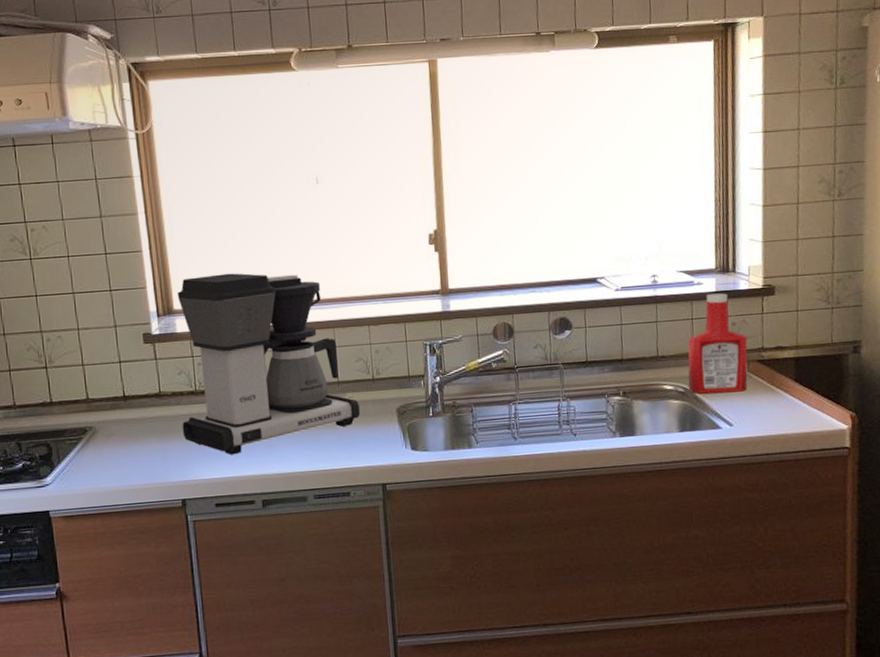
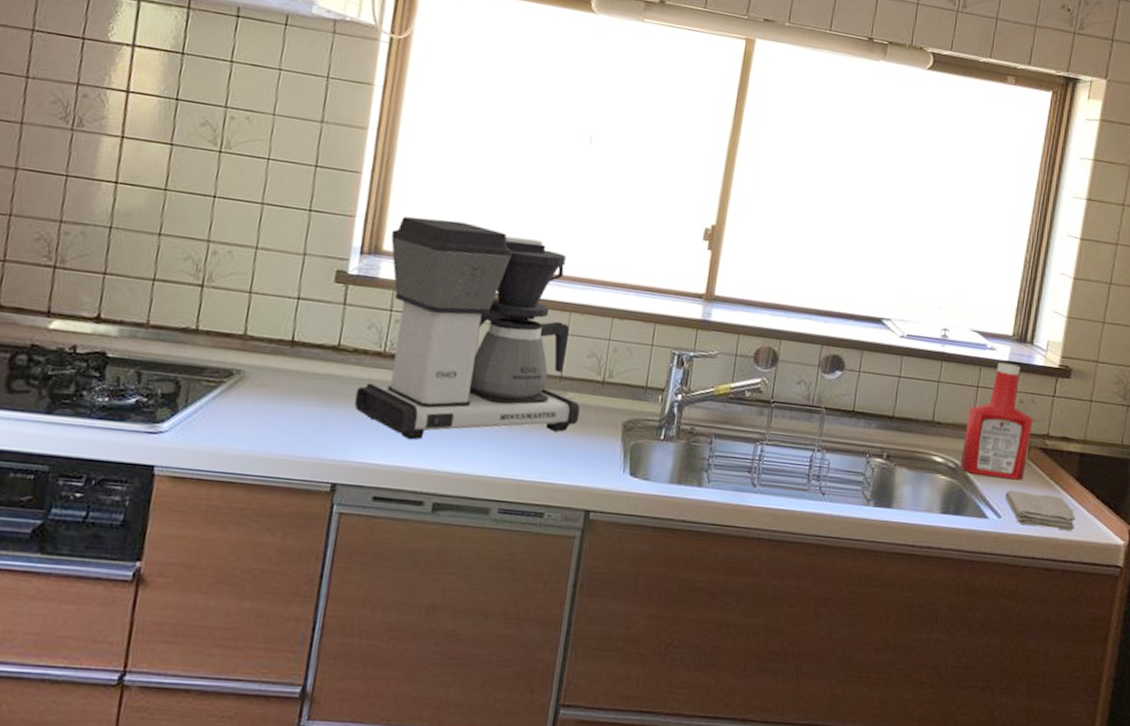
washcloth: none [733,398,800,428] -> present [1005,490,1075,531]

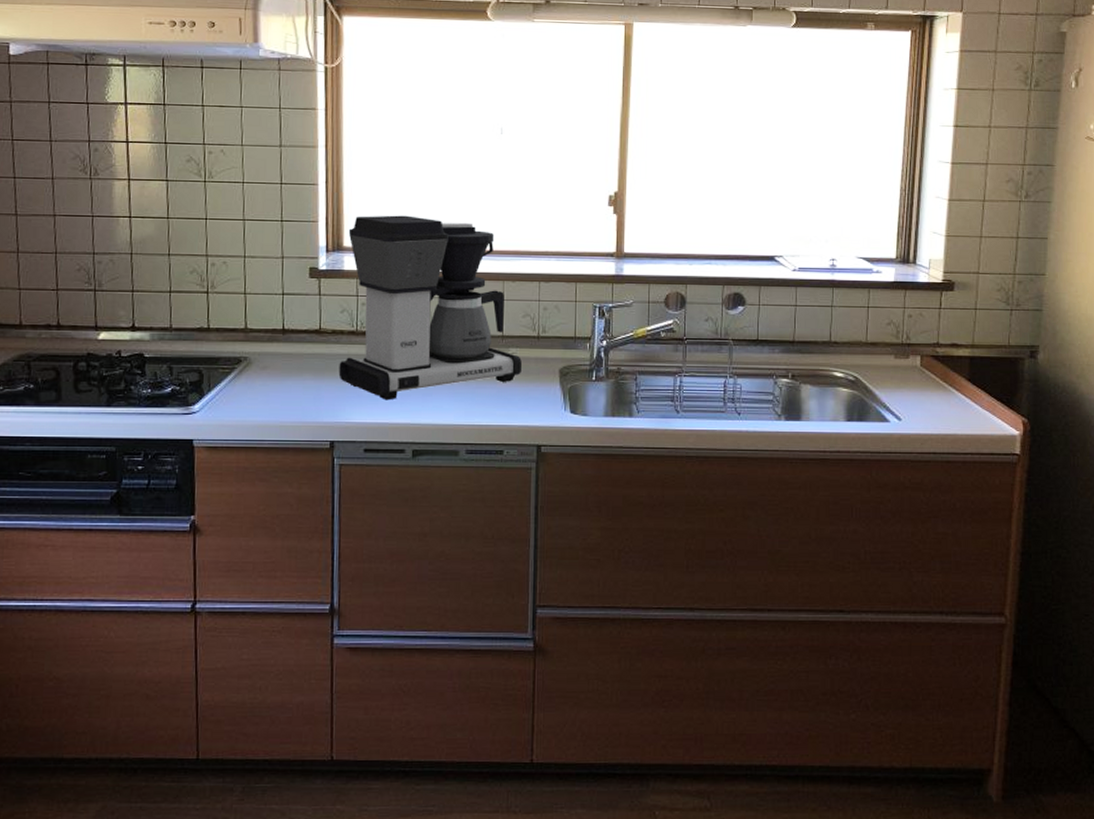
ketchup bottle: present [960,362,1033,481] -> none [859,282,923,386]
washcloth: present [1005,490,1075,531] -> none [903,395,971,427]

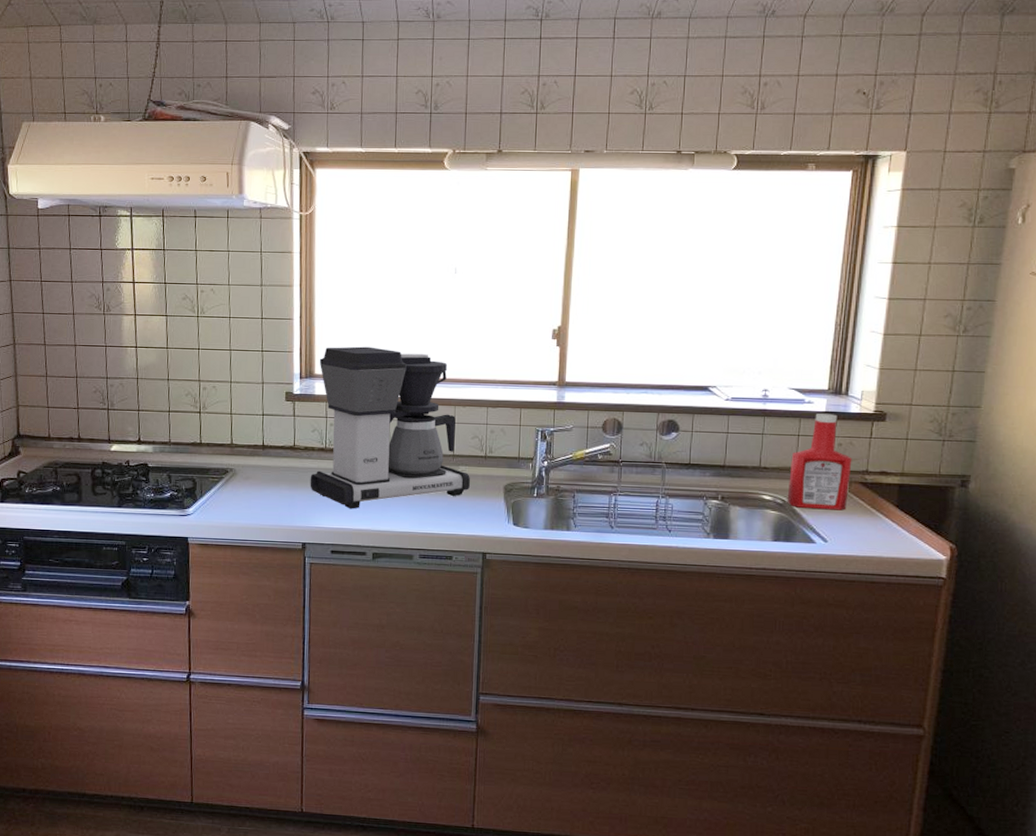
ketchup bottle: none [859,282,923,386] -> present [787,412,852,511]

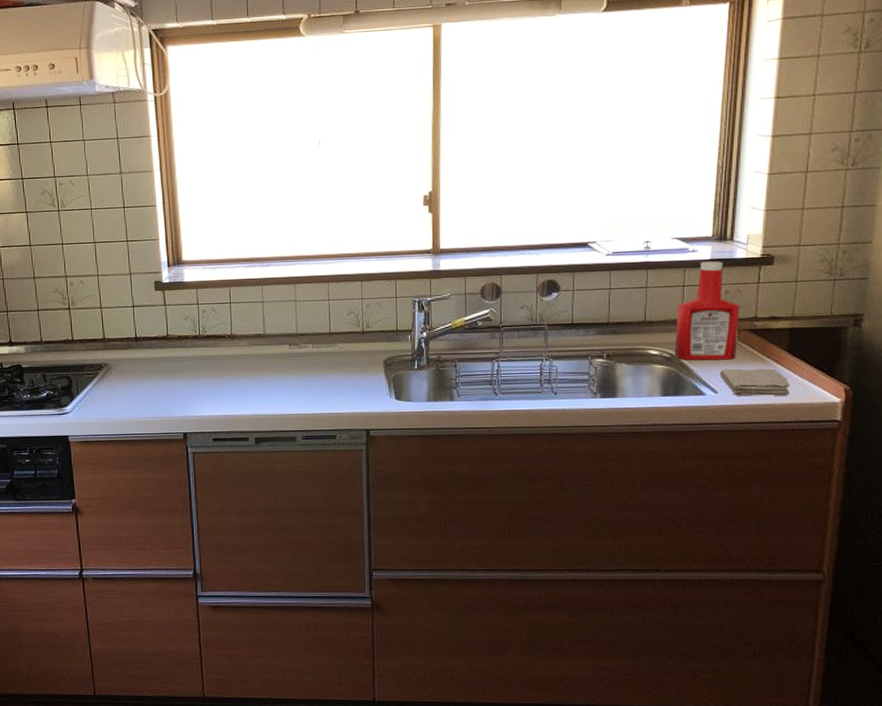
coffee maker: present [310,346,470,509] -> none [186,228,349,396]
washcloth: none [830,519,897,550] -> present [719,368,790,397]

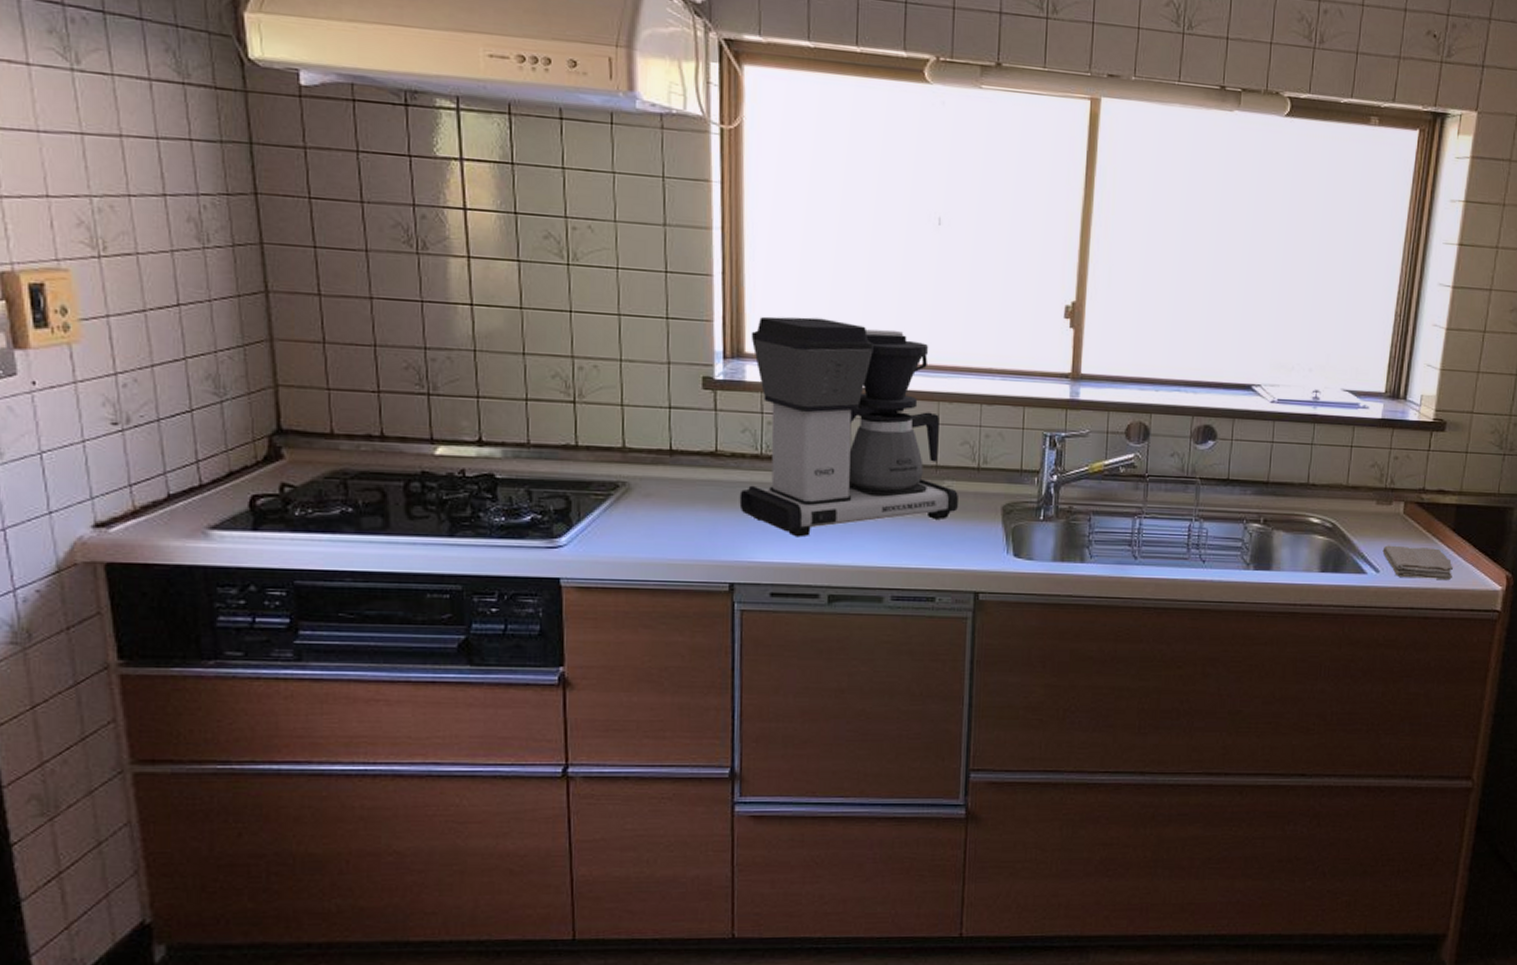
coffee maker: none [186,228,349,396] -> present [739,316,958,537]
ketchup bottle: present [674,260,740,361] -> none [1337,420,1409,535]

